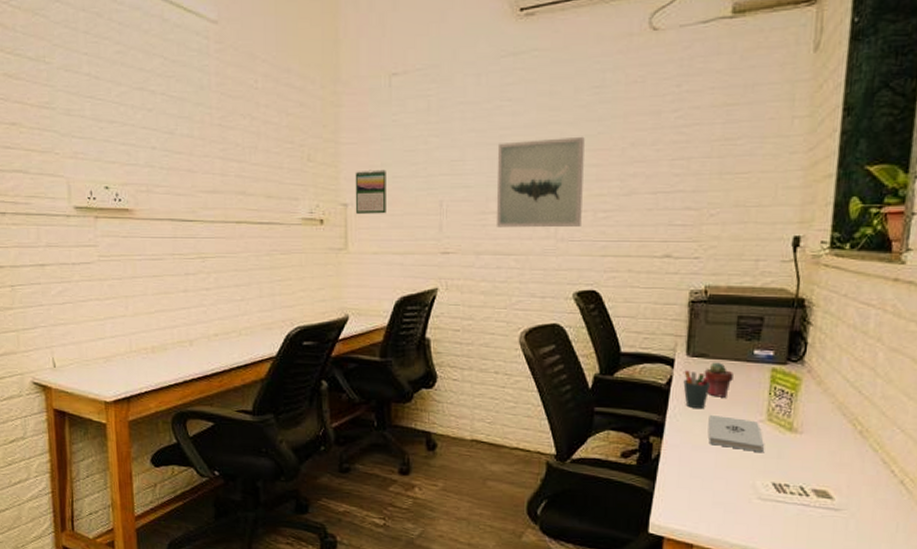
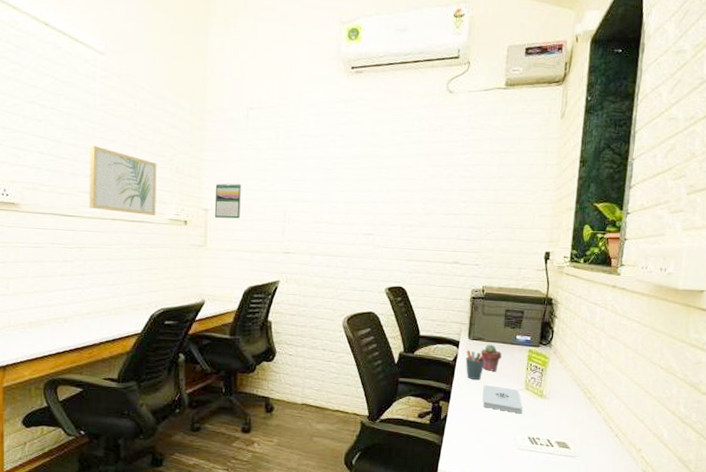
wall art: none [207,135,286,215] -> present [89,145,157,215]
wall art: present [496,136,585,228] -> none [328,168,397,237]

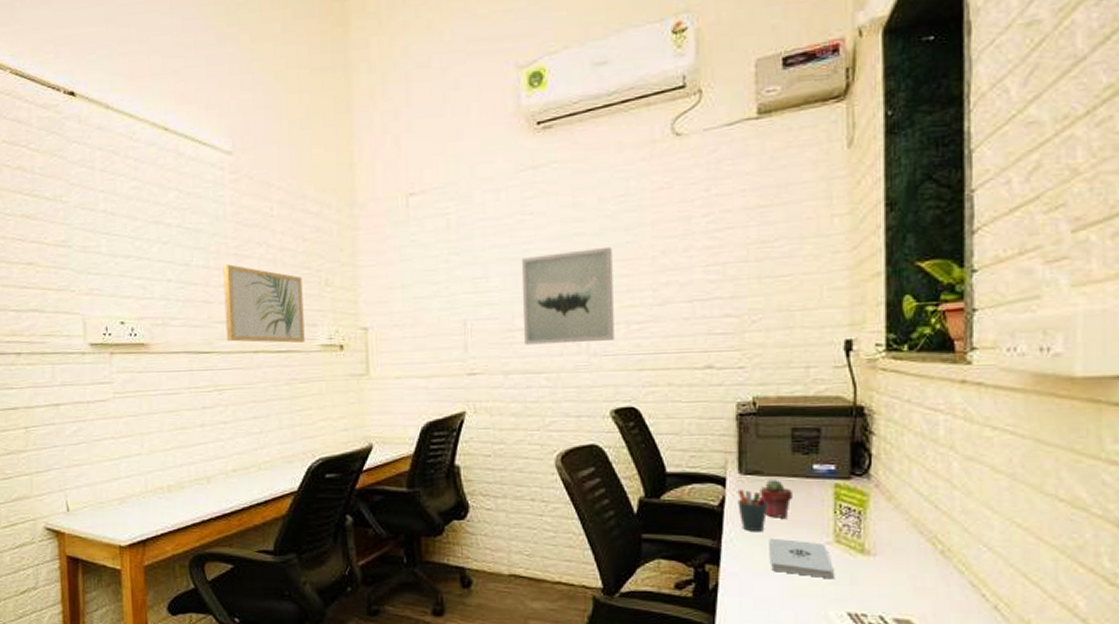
calendar: present [214,183,241,219] -> none [374,291,408,337]
wall art: none [328,168,397,237] -> present [521,246,614,345]

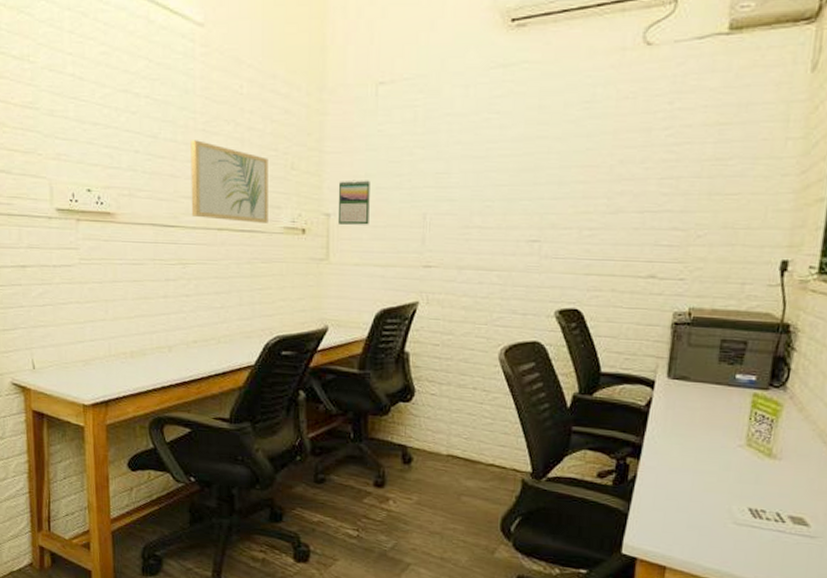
calendar: none [374,291,408,337] -> present [338,180,370,225]
wall art: present [521,246,614,345] -> none [480,152,573,245]
pen holder: present [737,490,768,531] -> none [662,392,691,431]
potted succulent: present [760,480,792,518] -> none [684,385,714,421]
notepad: present [769,537,834,578] -> none [686,437,742,477]

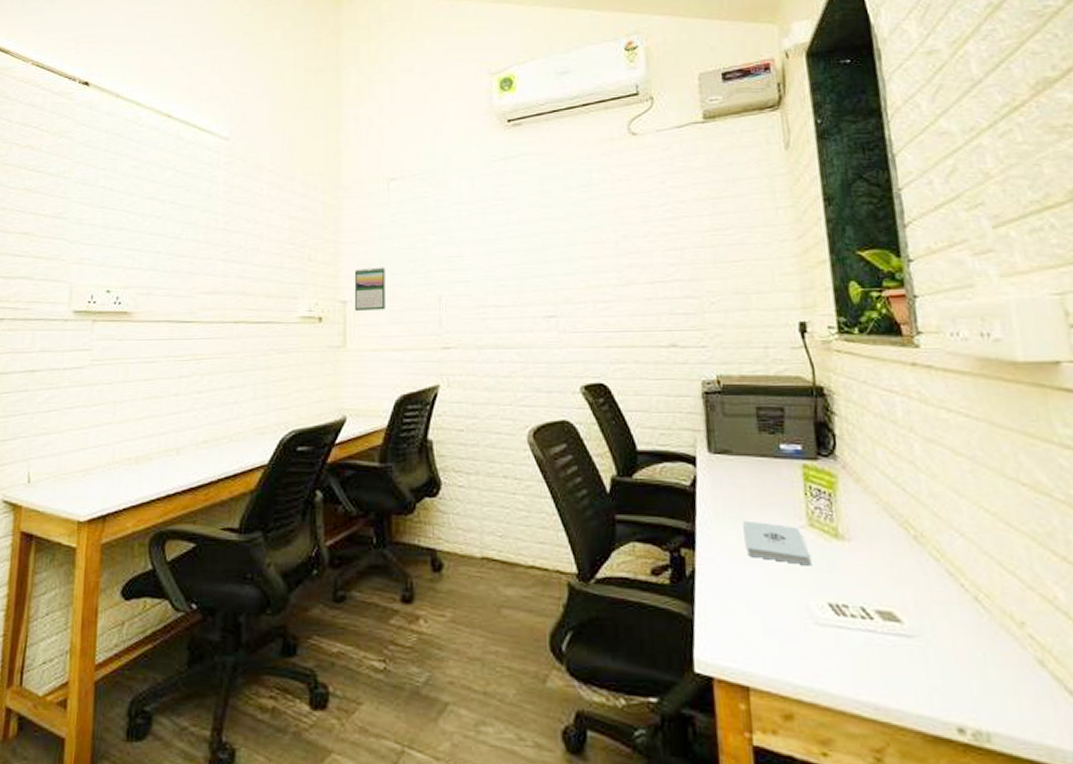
wall art: present [190,140,269,223] -> none [208,239,286,314]
notepad: none [686,437,742,477] -> present [743,520,811,564]

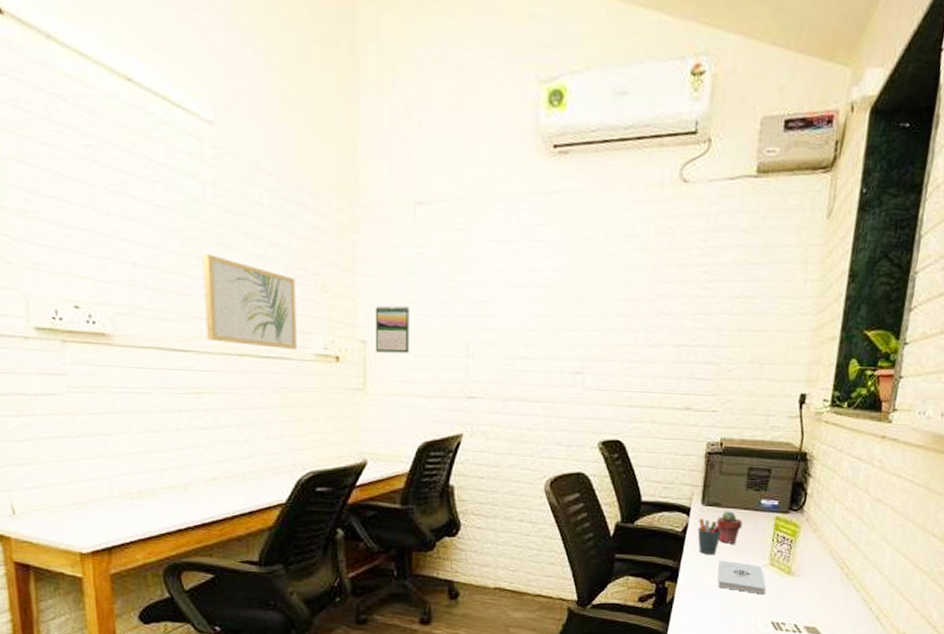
wall art: none [208,239,286,314] -> present [202,254,297,349]
pen holder: none [708,469,740,513] -> present [697,518,722,554]
potted succulent: none [730,459,763,500] -> present [716,511,743,544]

